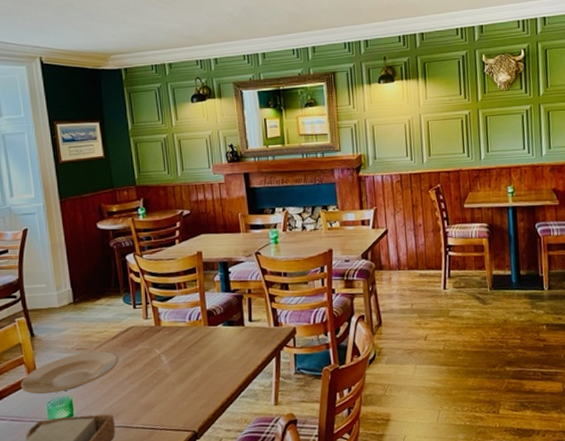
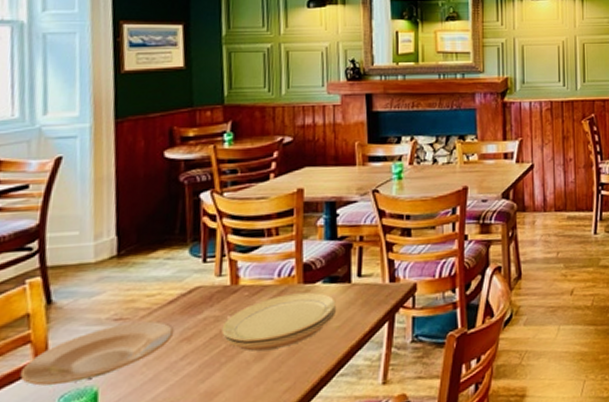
plate: none [152,332,236,376] -> present [221,292,337,351]

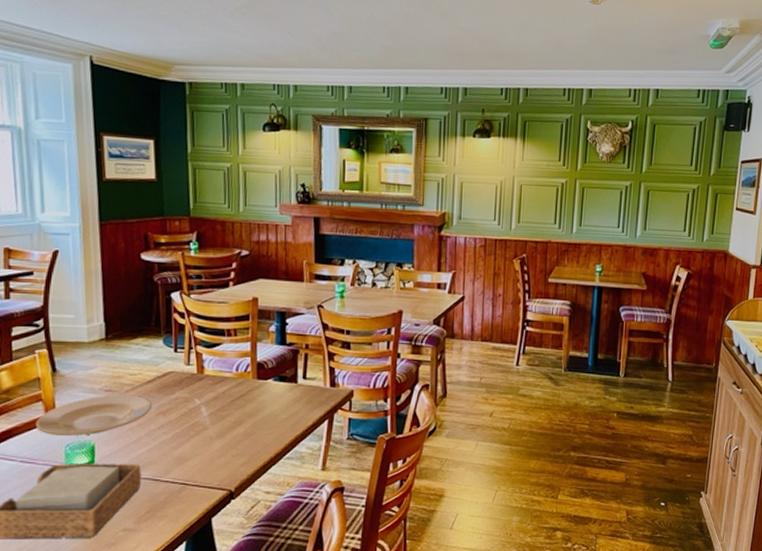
plate: present [221,292,337,351] -> none [190,386,285,430]

